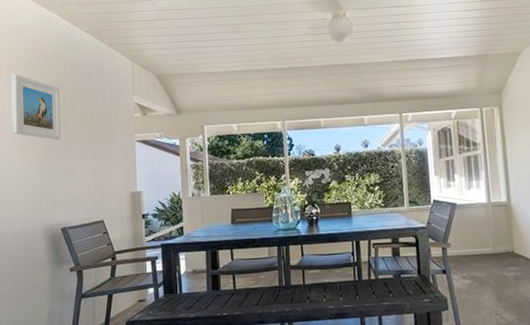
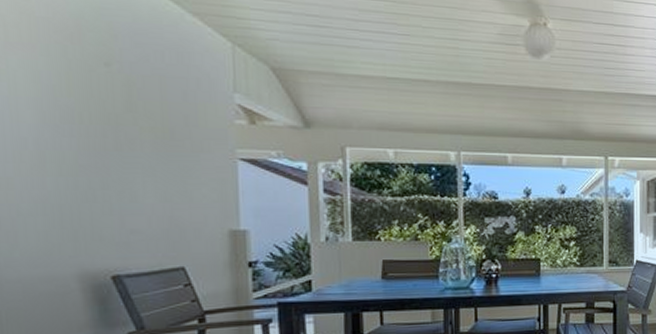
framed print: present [11,74,61,140] -> none [10,35,109,147]

